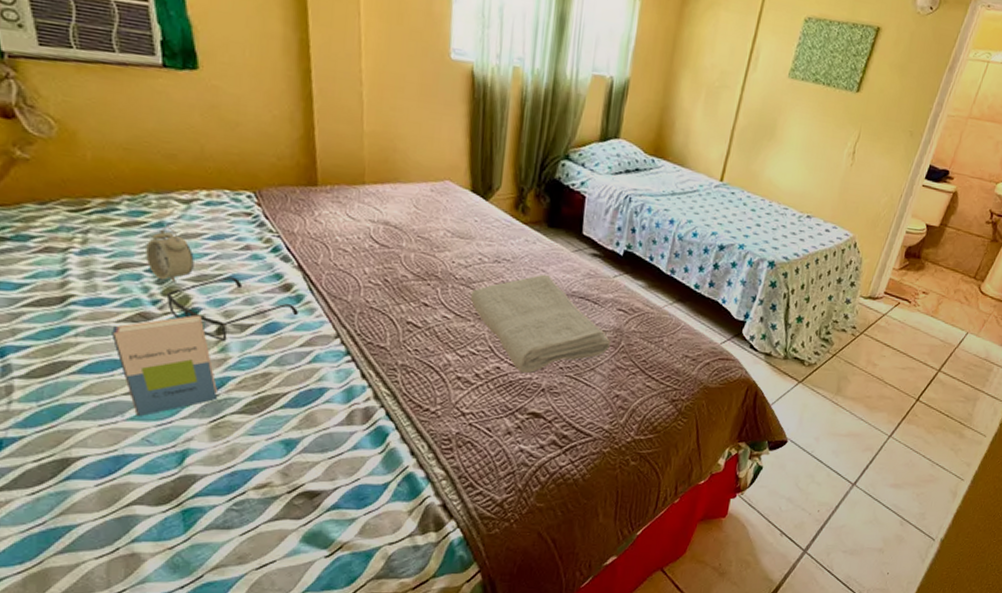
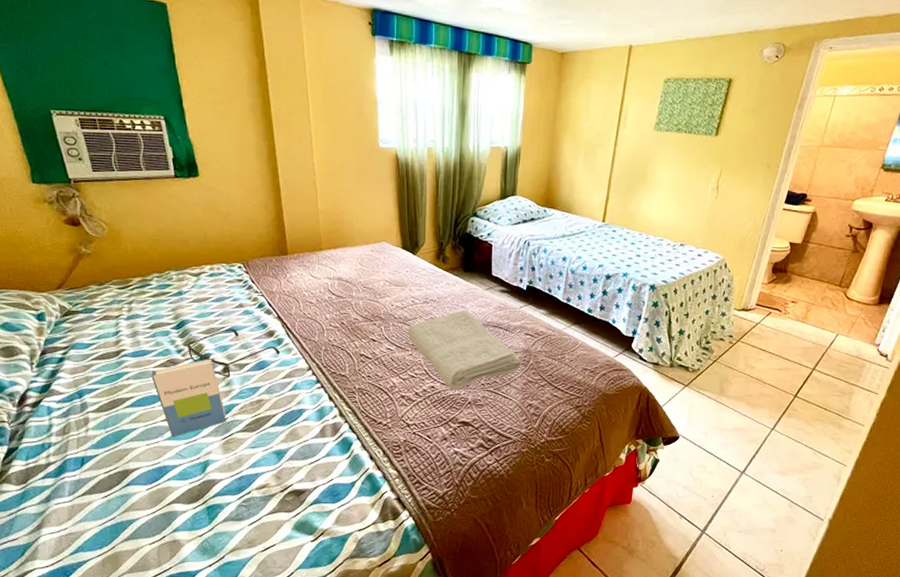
alarm clock: present [146,226,194,283] -> none [171,294,204,336]

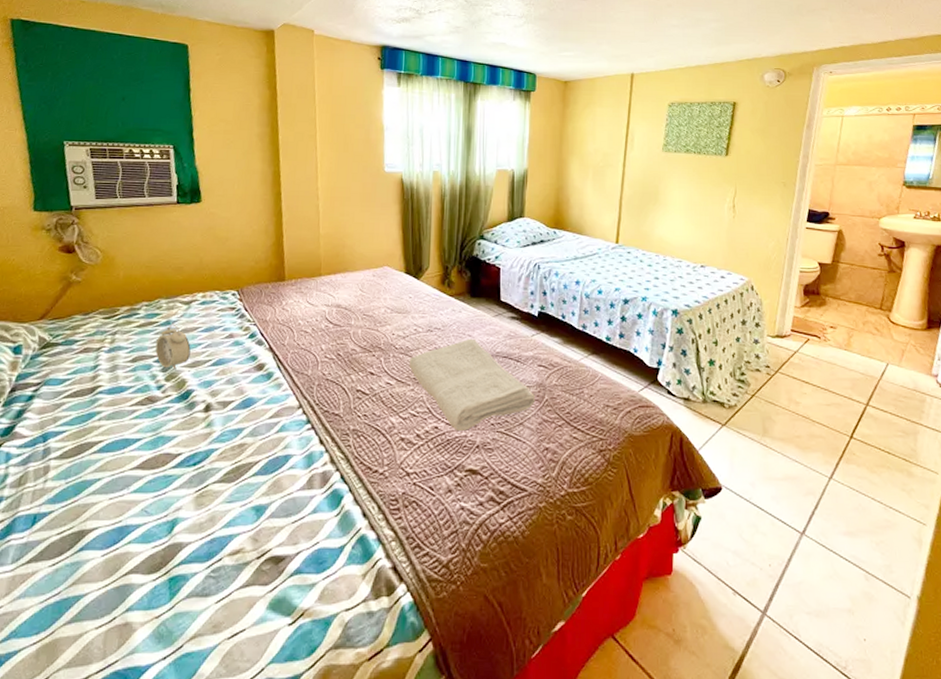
book: present [151,358,227,437] -> none [125,395,203,490]
alarm clock: none [171,294,204,336] -> present [155,323,191,370]
glasses: present [187,328,281,377] -> none [168,361,270,417]

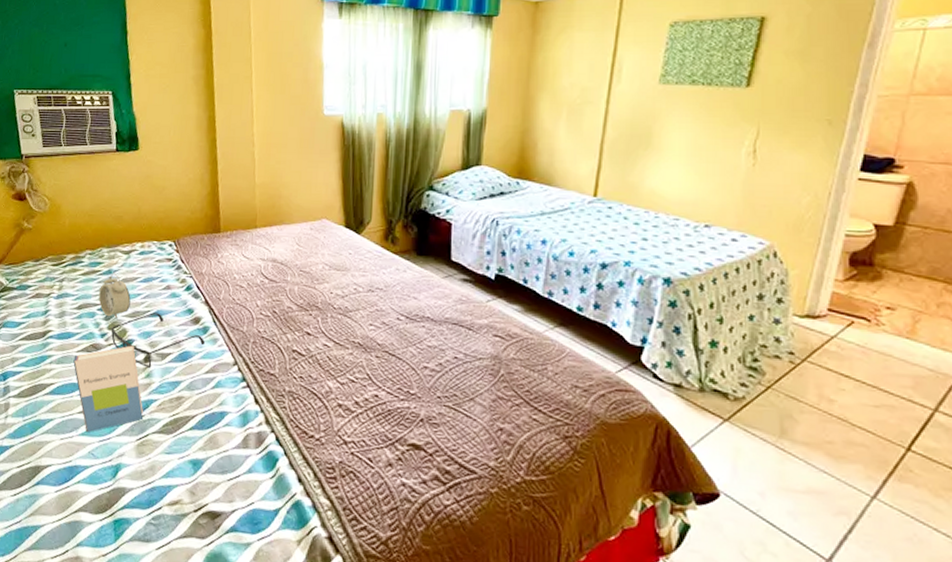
book: none [125,395,203,490] -> present [73,345,144,433]
glasses: none [168,361,270,417] -> present [111,312,206,368]
towel: present [408,338,536,432] -> none [347,301,490,403]

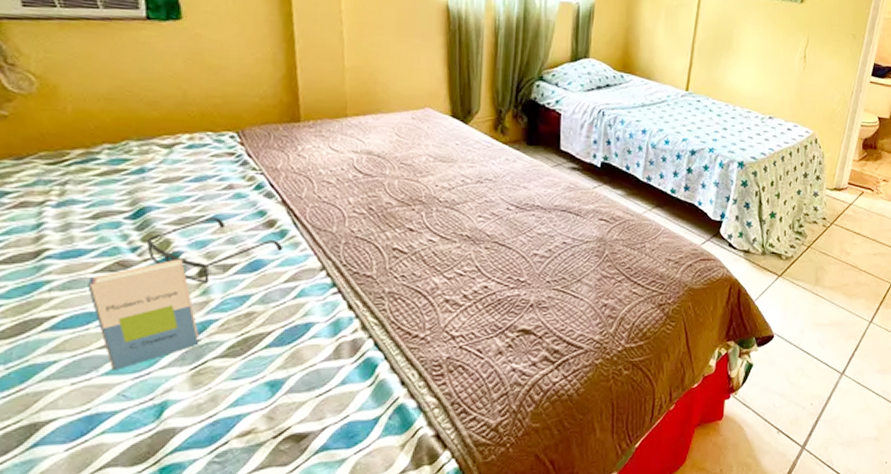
alarm clock: present [98,273,131,319] -> none [125,171,176,228]

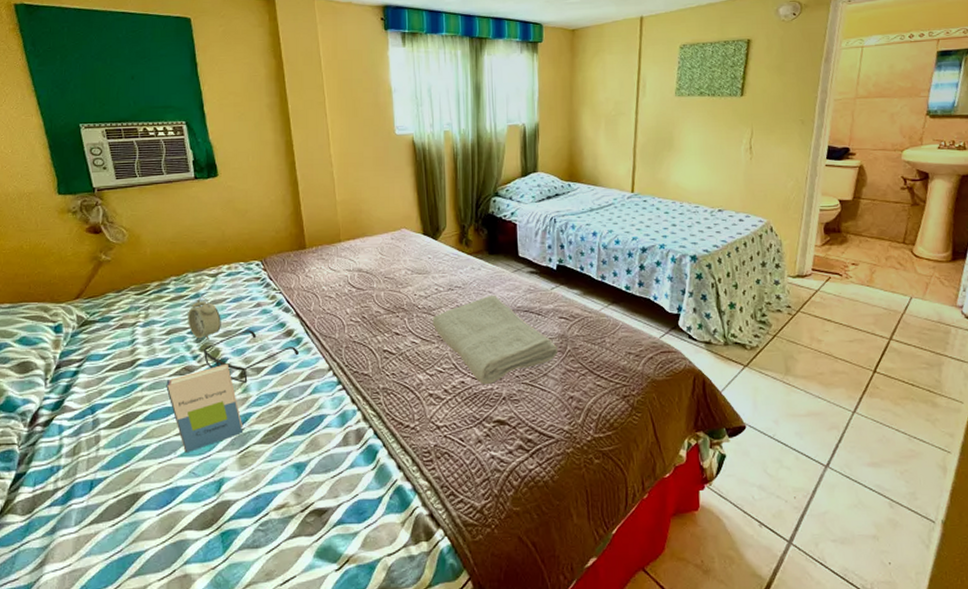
alarm clock: none [125,171,176,228] -> present [188,296,221,340]
towel: none [454,190,596,291] -> present [432,294,559,385]

